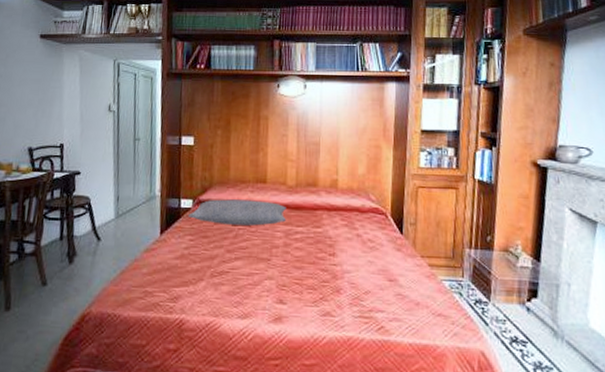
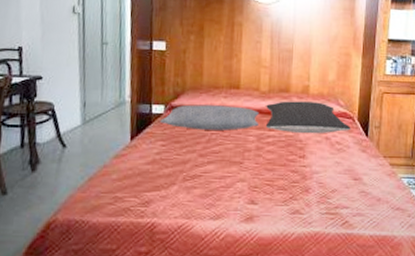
pillow: none [293,195,384,231] -> present [266,101,351,134]

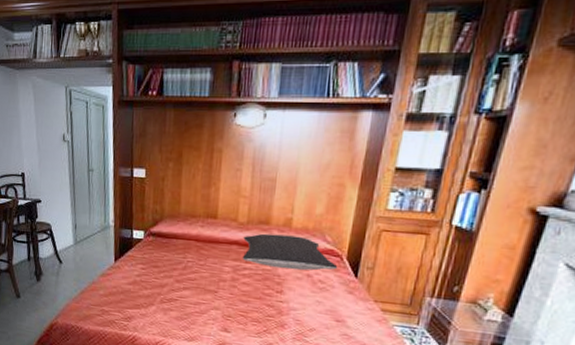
pillow: present [160,104,259,131] -> none [140,232,236,260]

